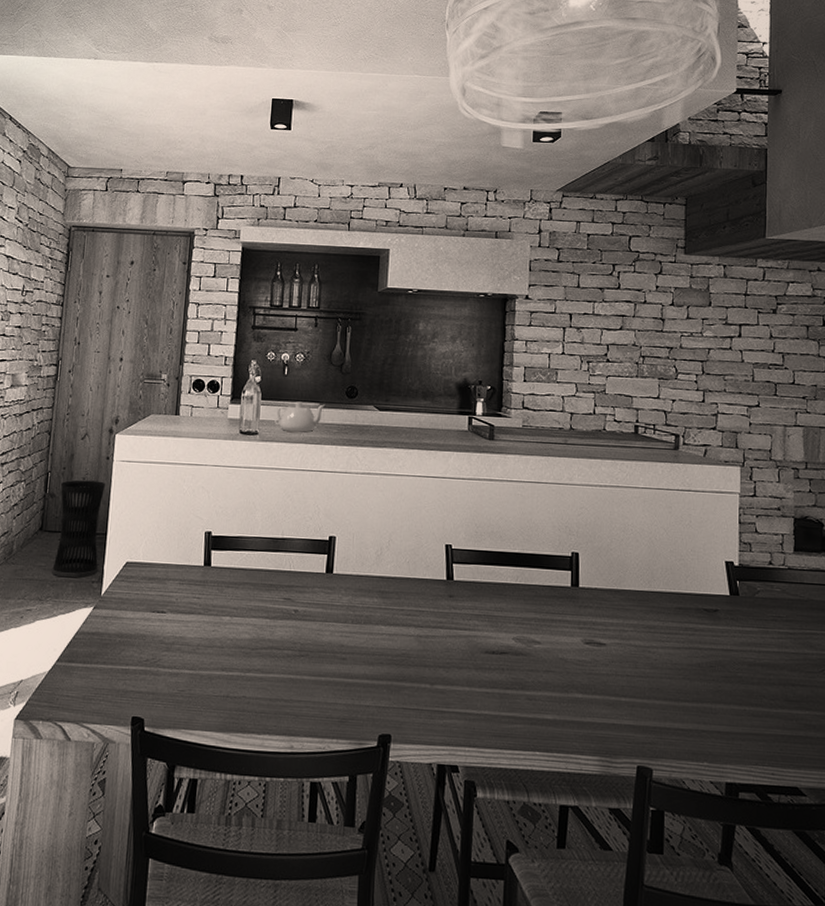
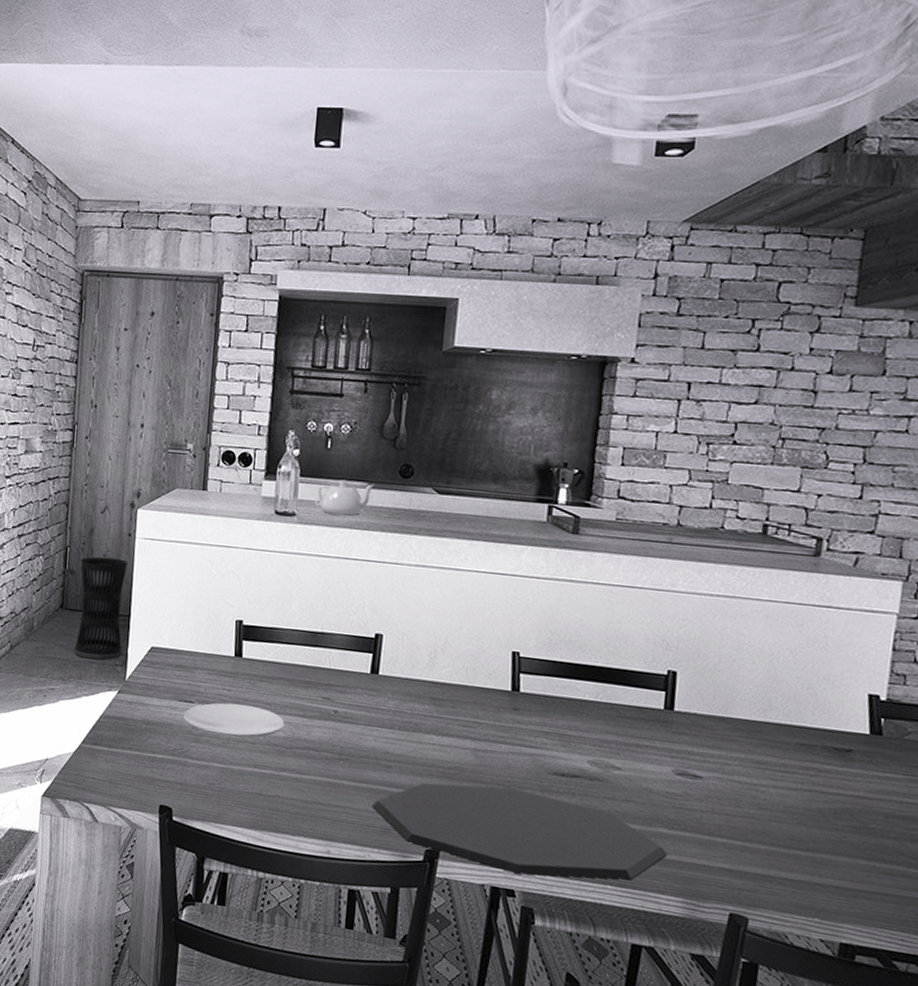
plate: none [155,610,250,643] -> present [183,702,285,738]
placemat: none [329,668,582,750] -> present [371,782,666,880]

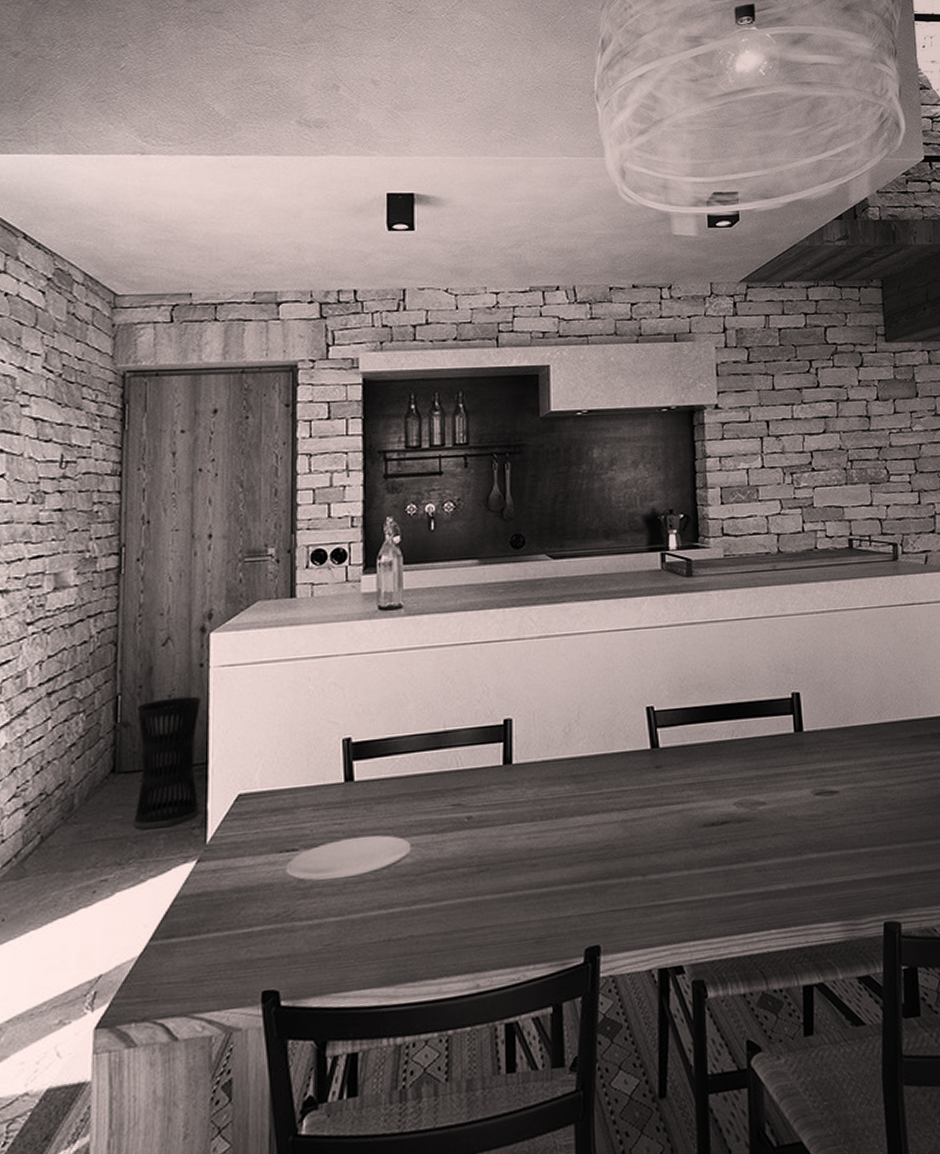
teapot: present [315,479,375,516] -> none [423,560,486,599]
placemat: present [371,782,666,880] -> none [520,851,819,947]

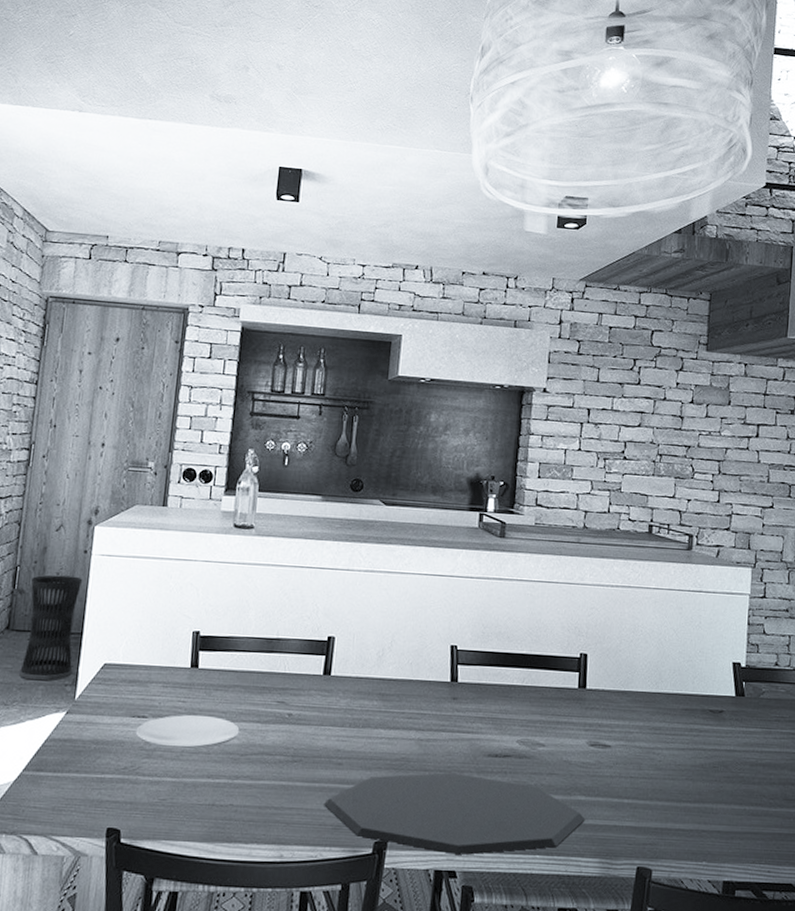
placemat: none [520,851,819,947] -> present [323,772,584,855]

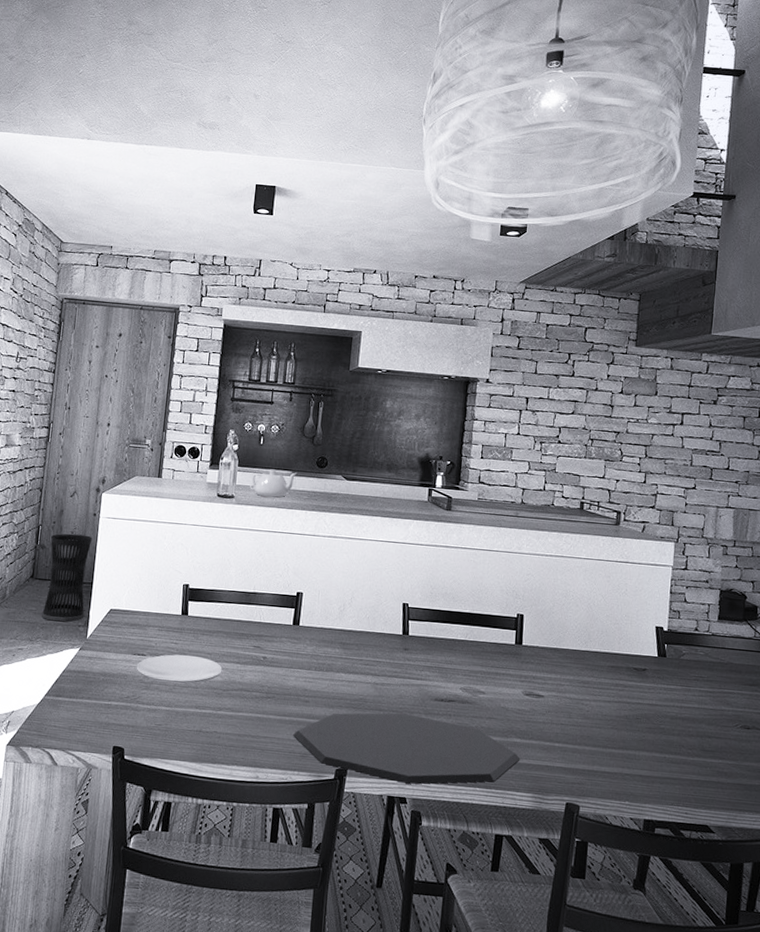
teapot: none [272,494,328,527] -> present [250,469,298,498]

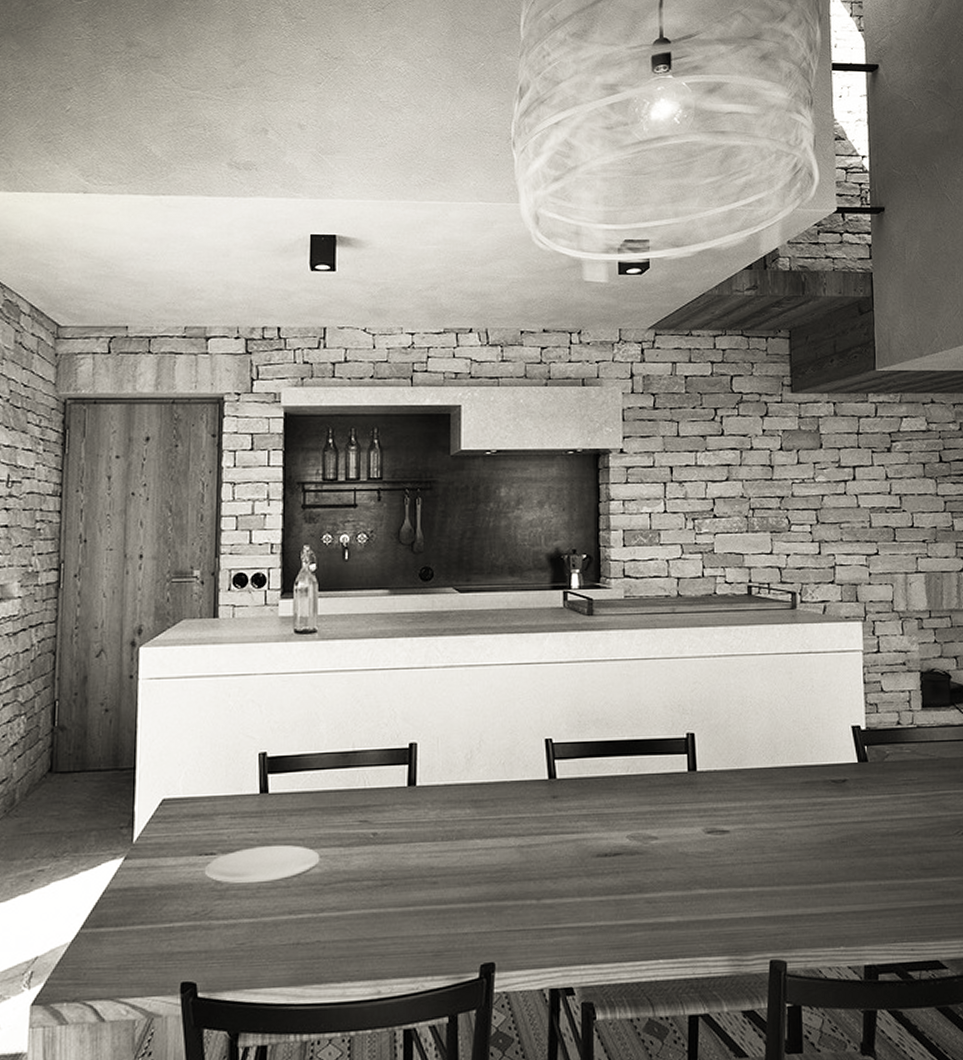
umbrella stand: present [42,533,93,622] -> none [68,705,131,827]
teapot: present [250,469,298,498] -> none [336,589,396,626]
placemat: present [292,713,519,784] -> none [420,879,708,969]

